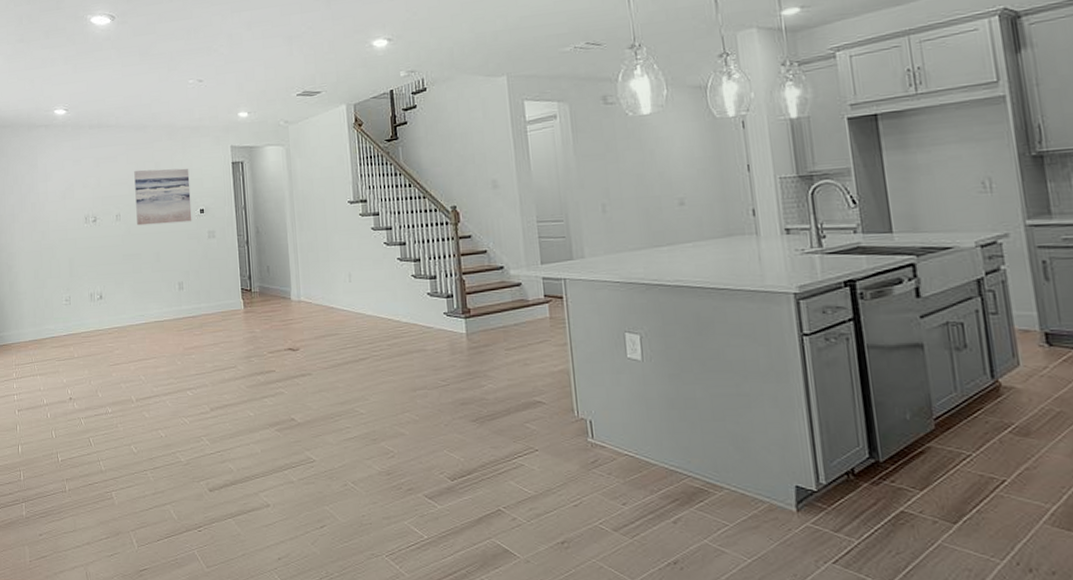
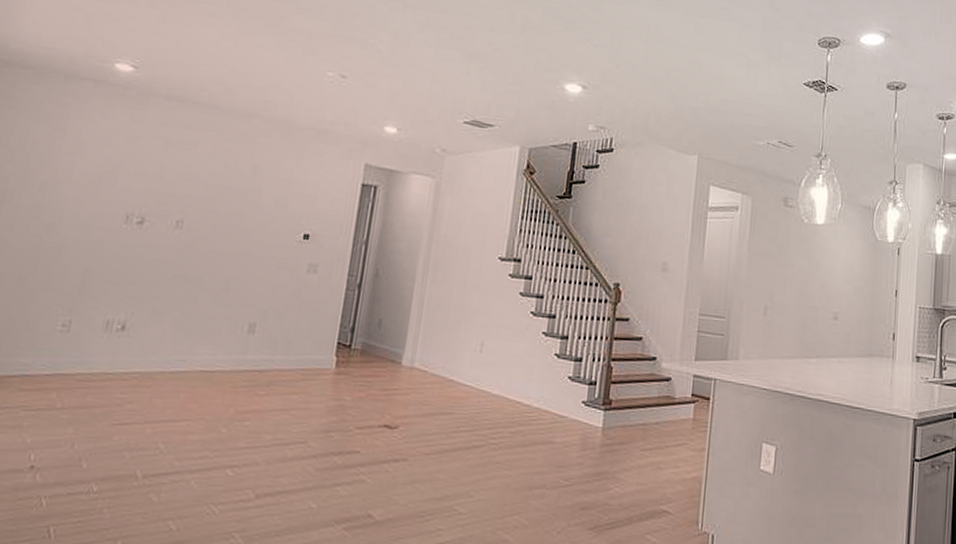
wall art: present [134,168,192,226] -> none [206,167,301,248]

